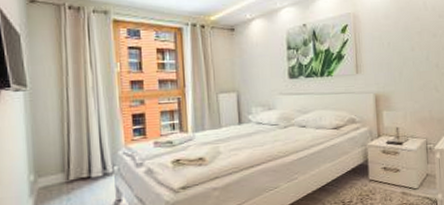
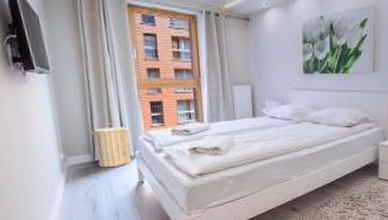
laundry hamper: none [65,138,111,188] -> present [90,123,132,168]

